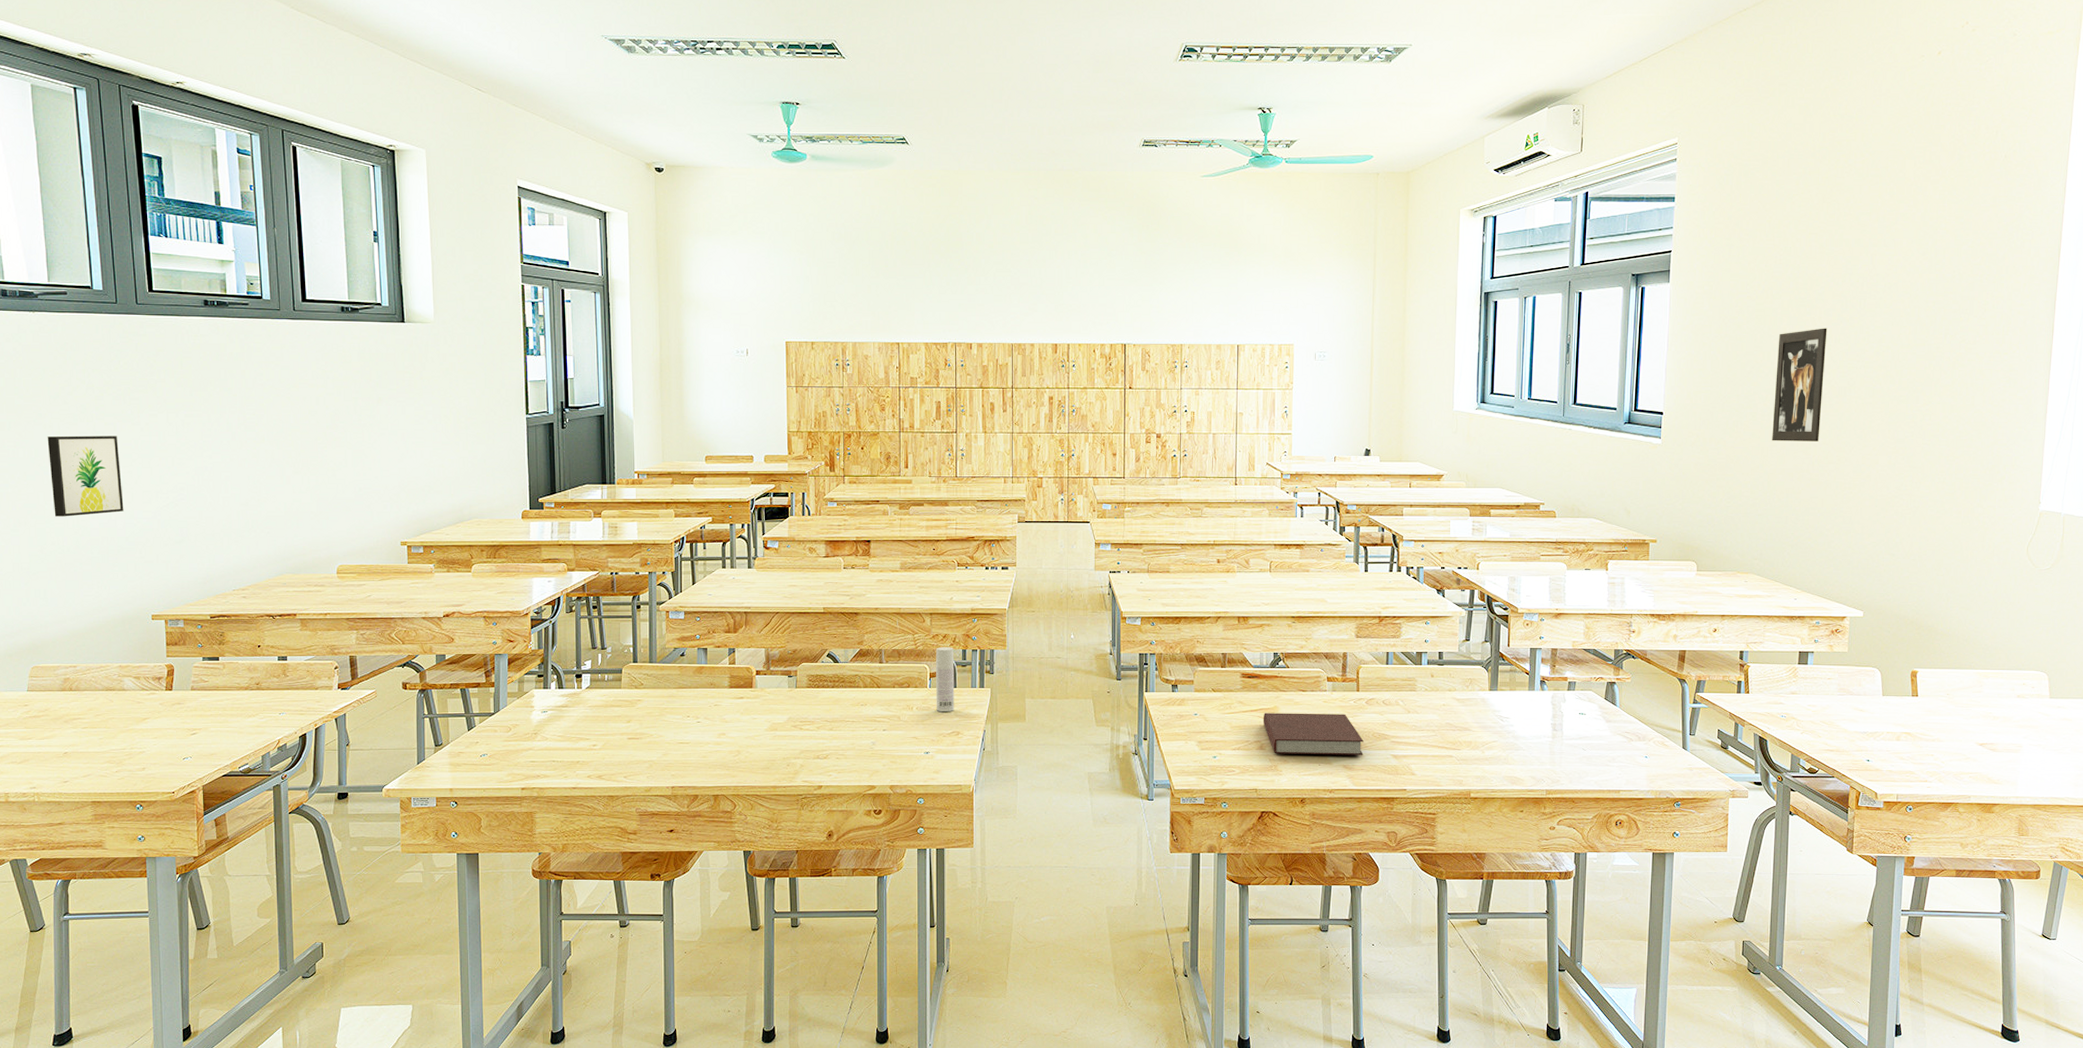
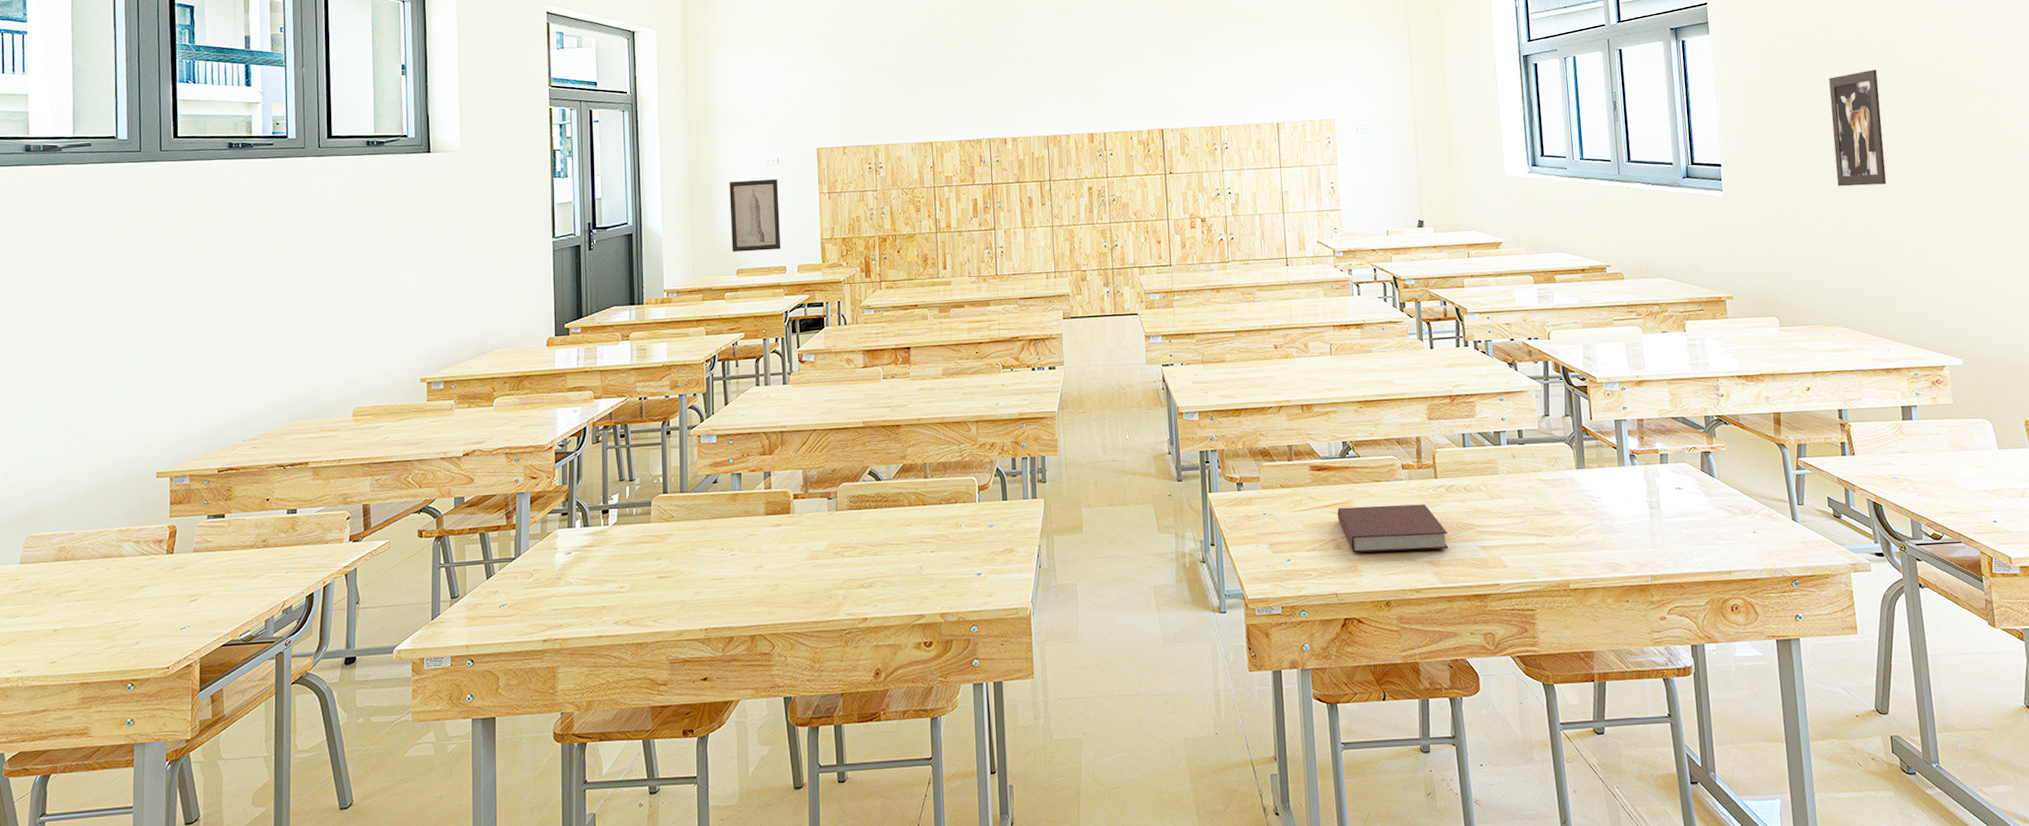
wall art: present [47,435,124,517] -> none [60,286,135,374]
wall art: none [699,369,749,439] -> present [729,178,781,252]
bottle: present [936,647,954,712] -> none [984,456,1006,528]

